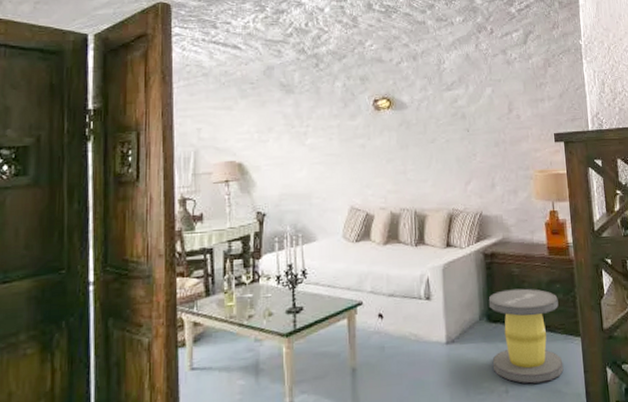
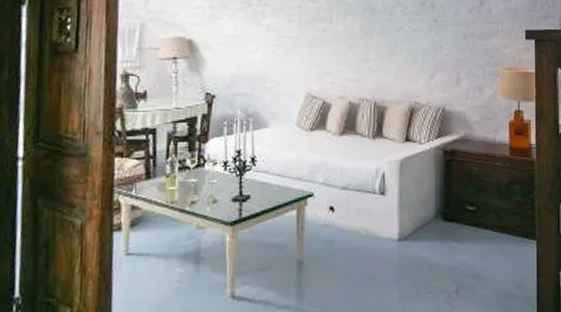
stool: present [488,288,564,384] -> none [445,188,517,285]

